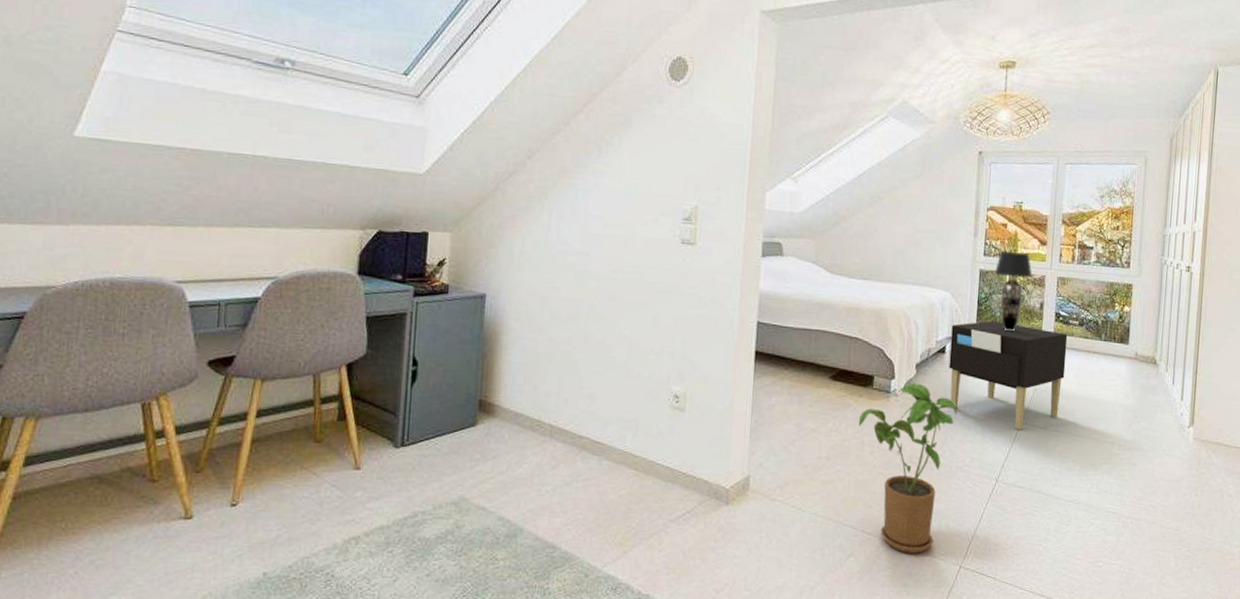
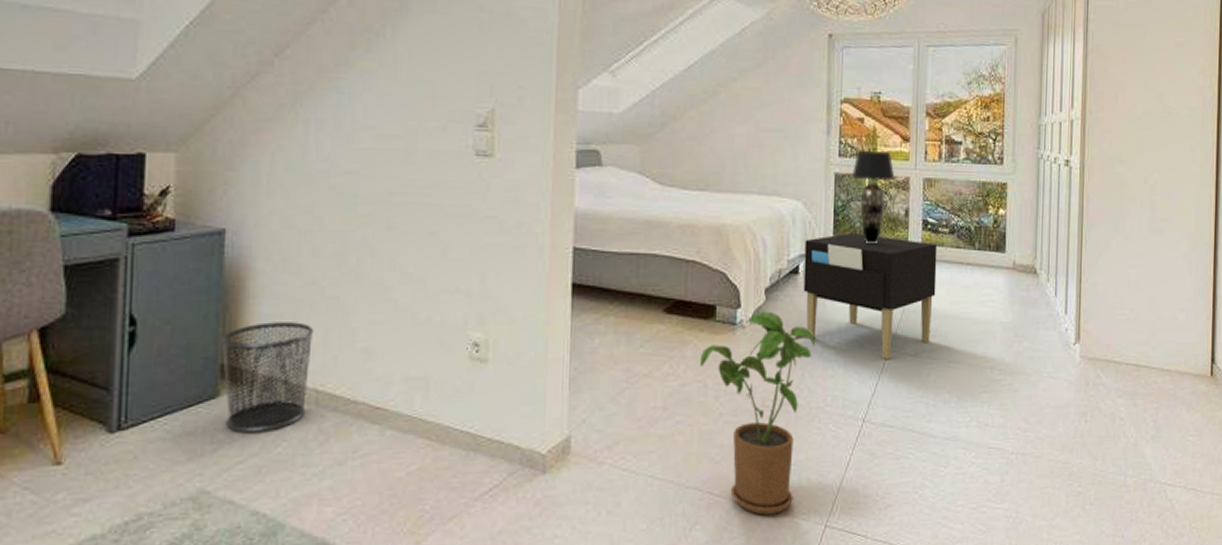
waste bin: none [480,369,551,455] -> present [221,322,315,432]

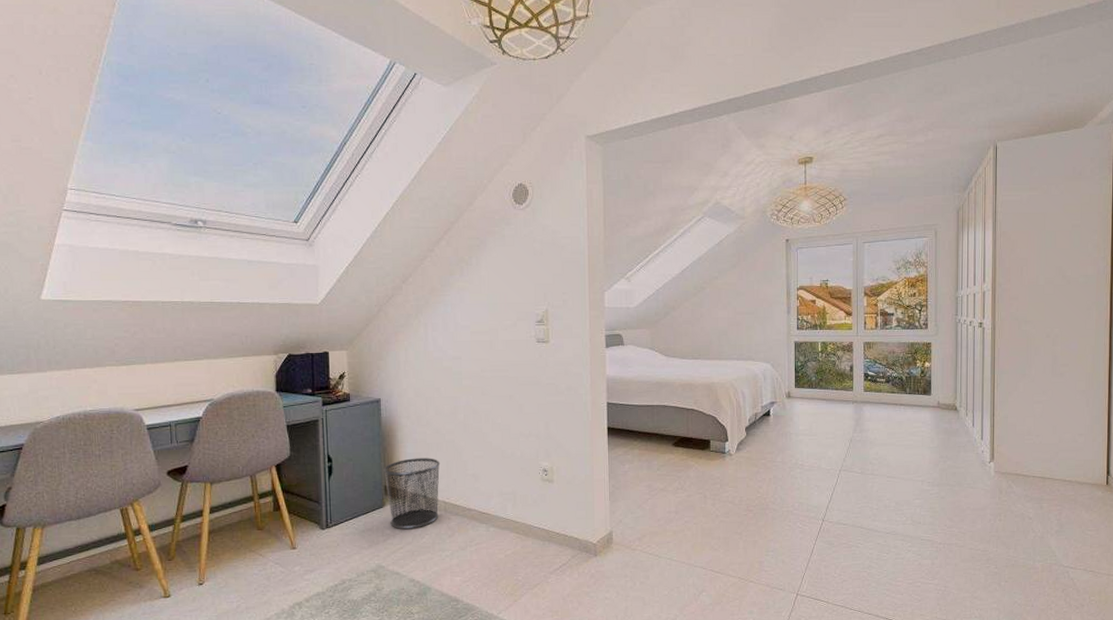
house plant: present [699,311,816,515] -> none [700,443,785,586]
nightstand: present [803,232,937,359] -> none [774,384,876,476]
table lamp: present [852,150,895,245] -> none [808,323,841,393]

